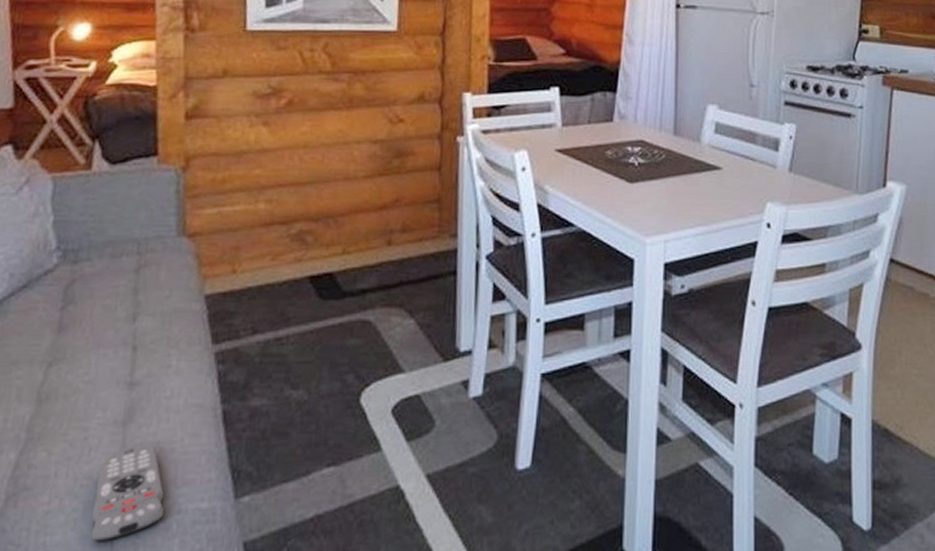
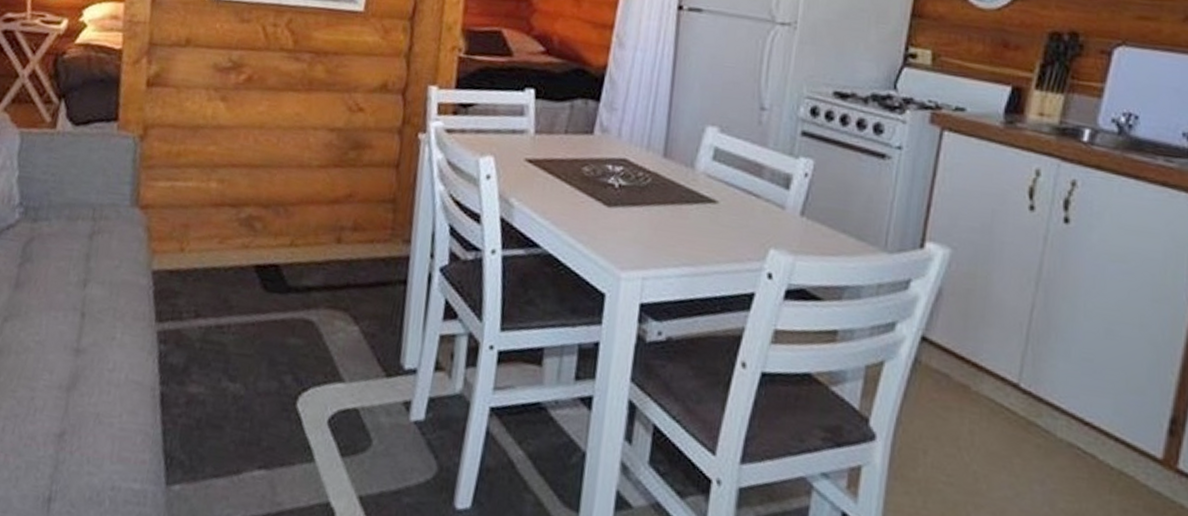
remote control: present [90,445,164,542] -> none [30,414,100,505]

